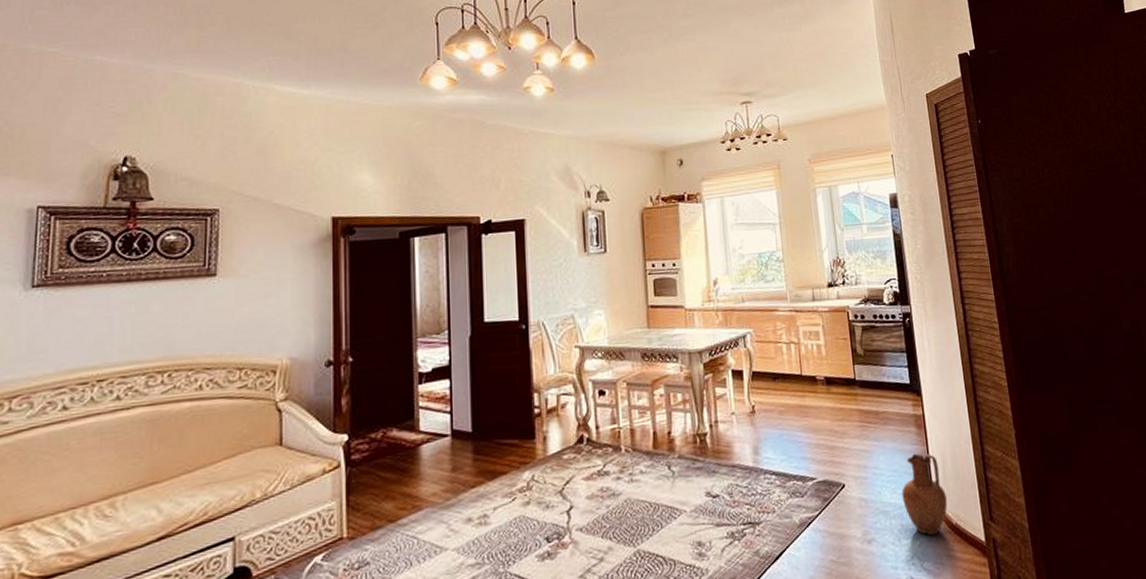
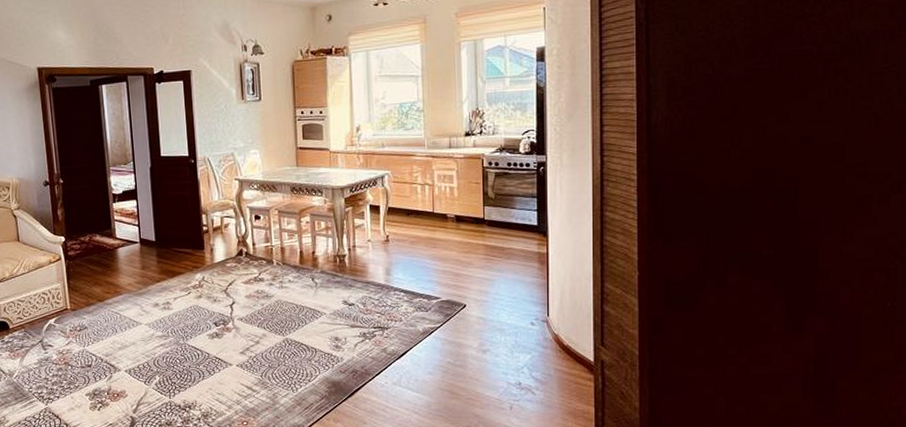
vase: present [901,453,948,536] -> none [518,284,561,352]

